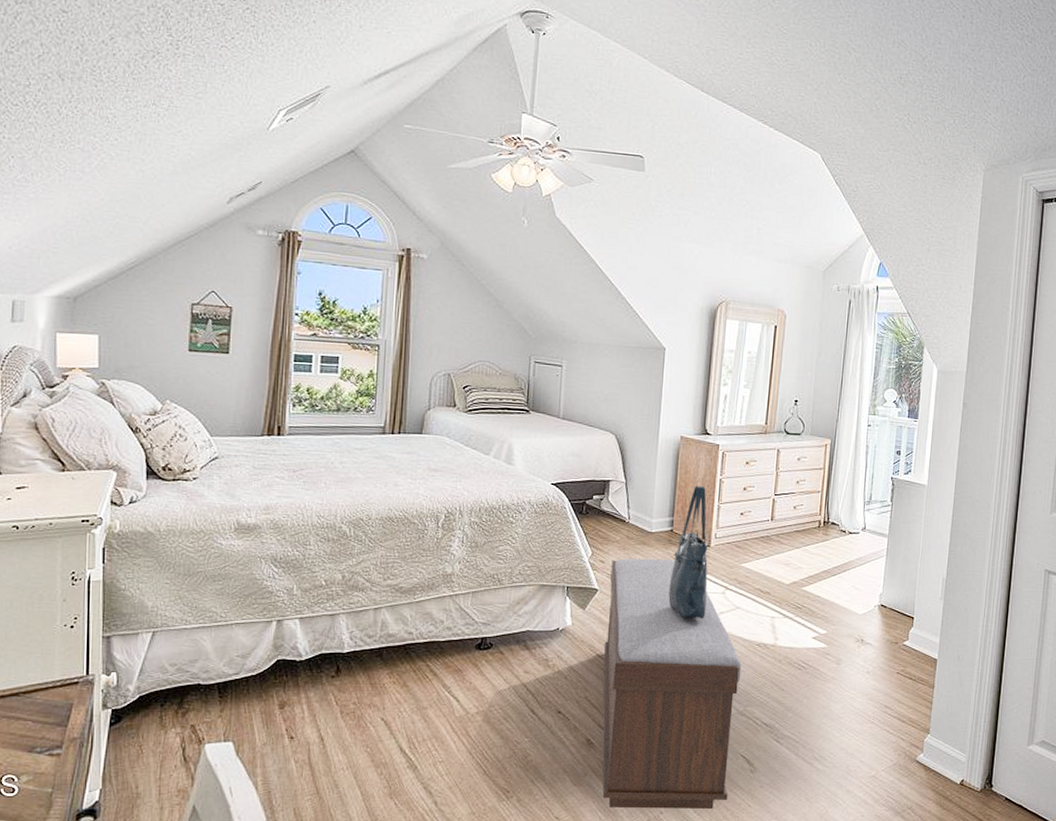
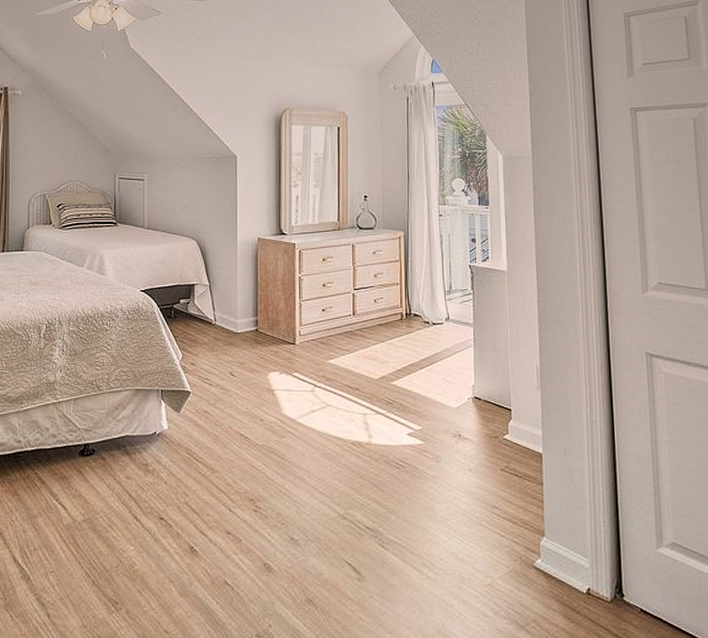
bench: present [602,558,742,810] -> none [200,359,339,623]
tote bag: present [668,485,708,619] -> none [259,284,297,419]

